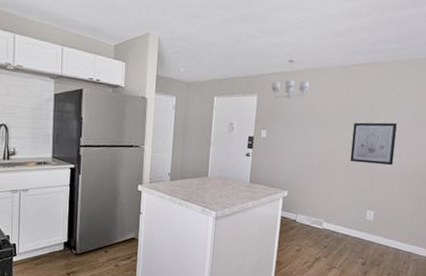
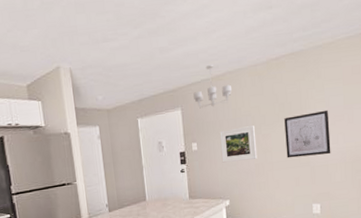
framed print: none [287,123,324,157] -> present [219,125,258,163]

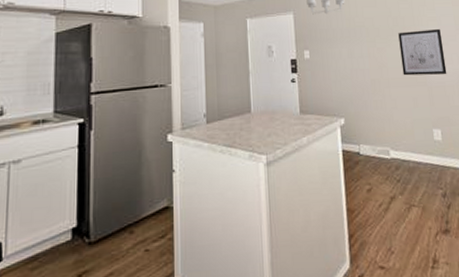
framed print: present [219,125,258,163] -> none [333,38,373,75]

